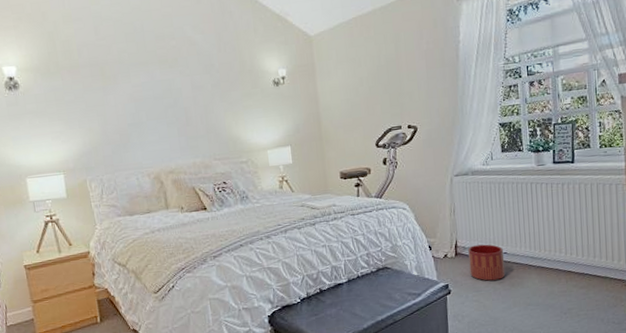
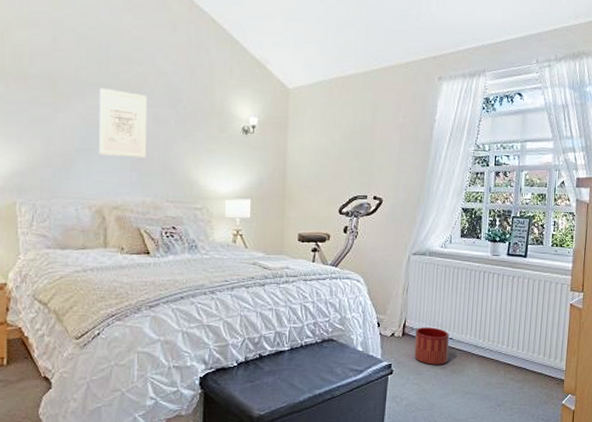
wall art: none [140,65,191,127] -> present [98,87,148,159]

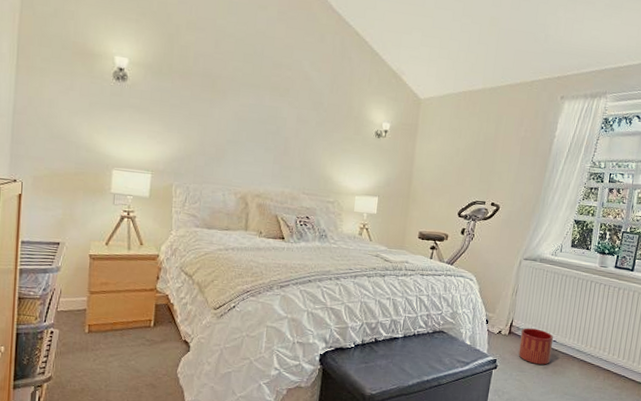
wall art: present [98,87,148,159] -> none [246,88,294,154]

